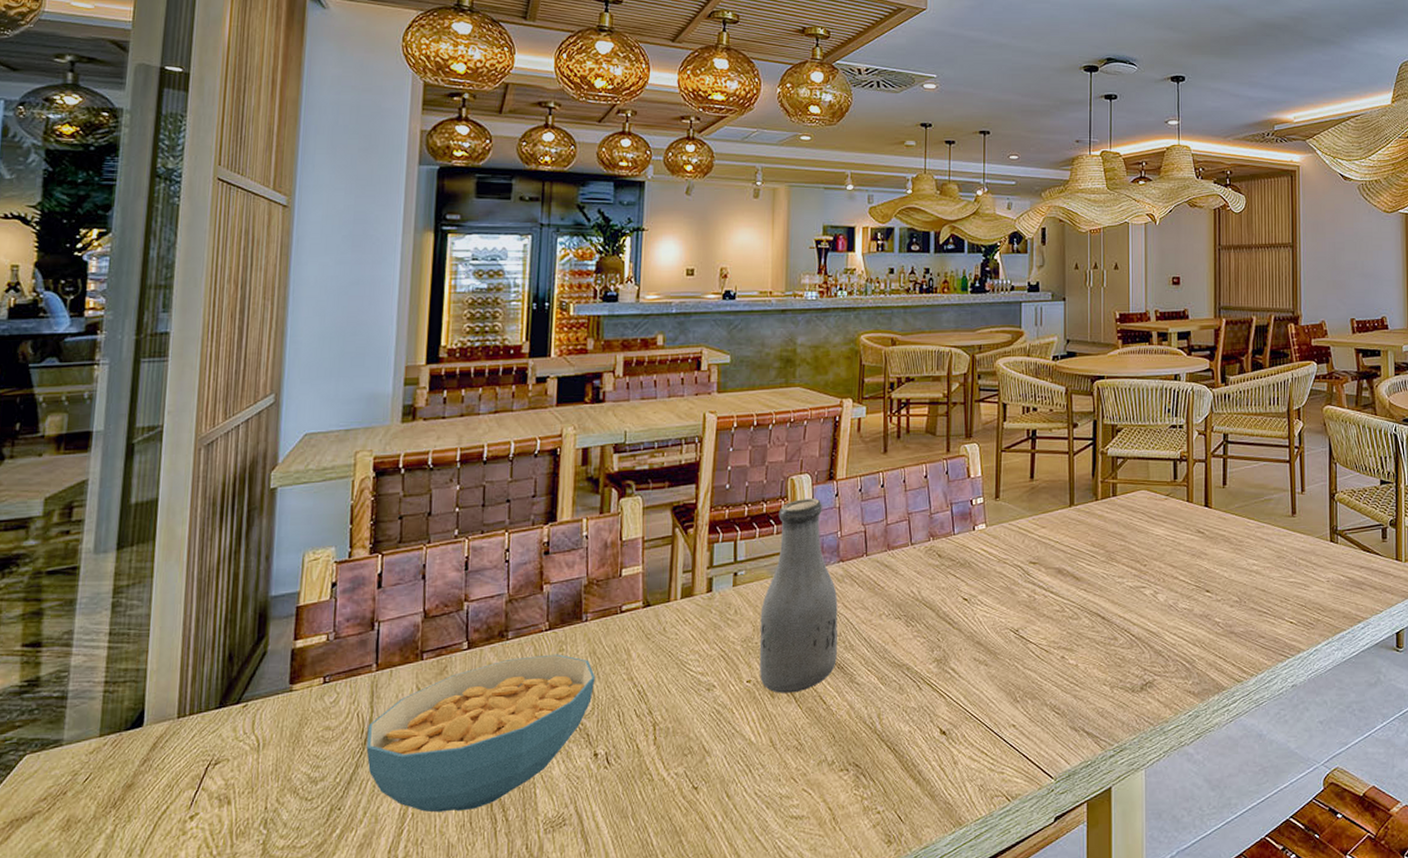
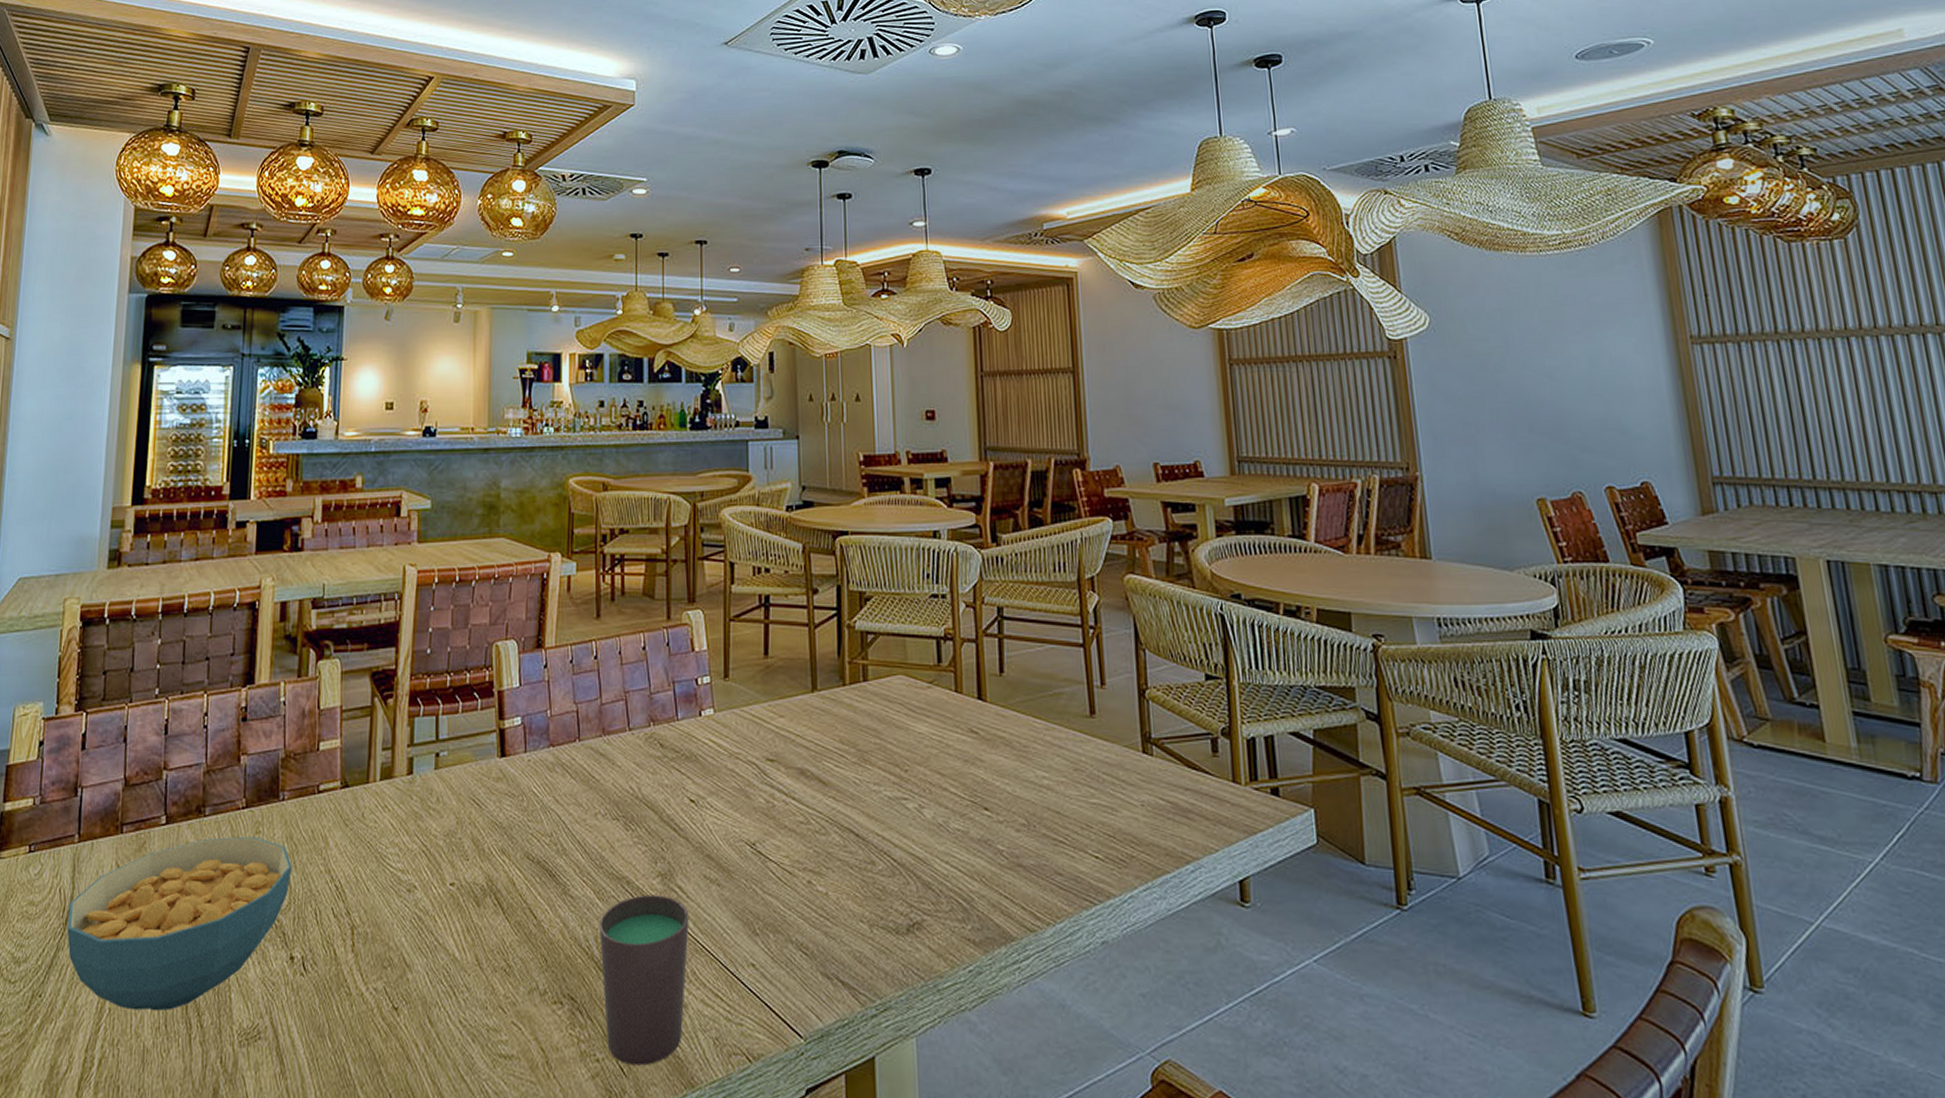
bottle: present [759,497,838,693] -> none [463,668,548,902]
cup: none [882,676,961,814] -> present [600,894,689,1066]

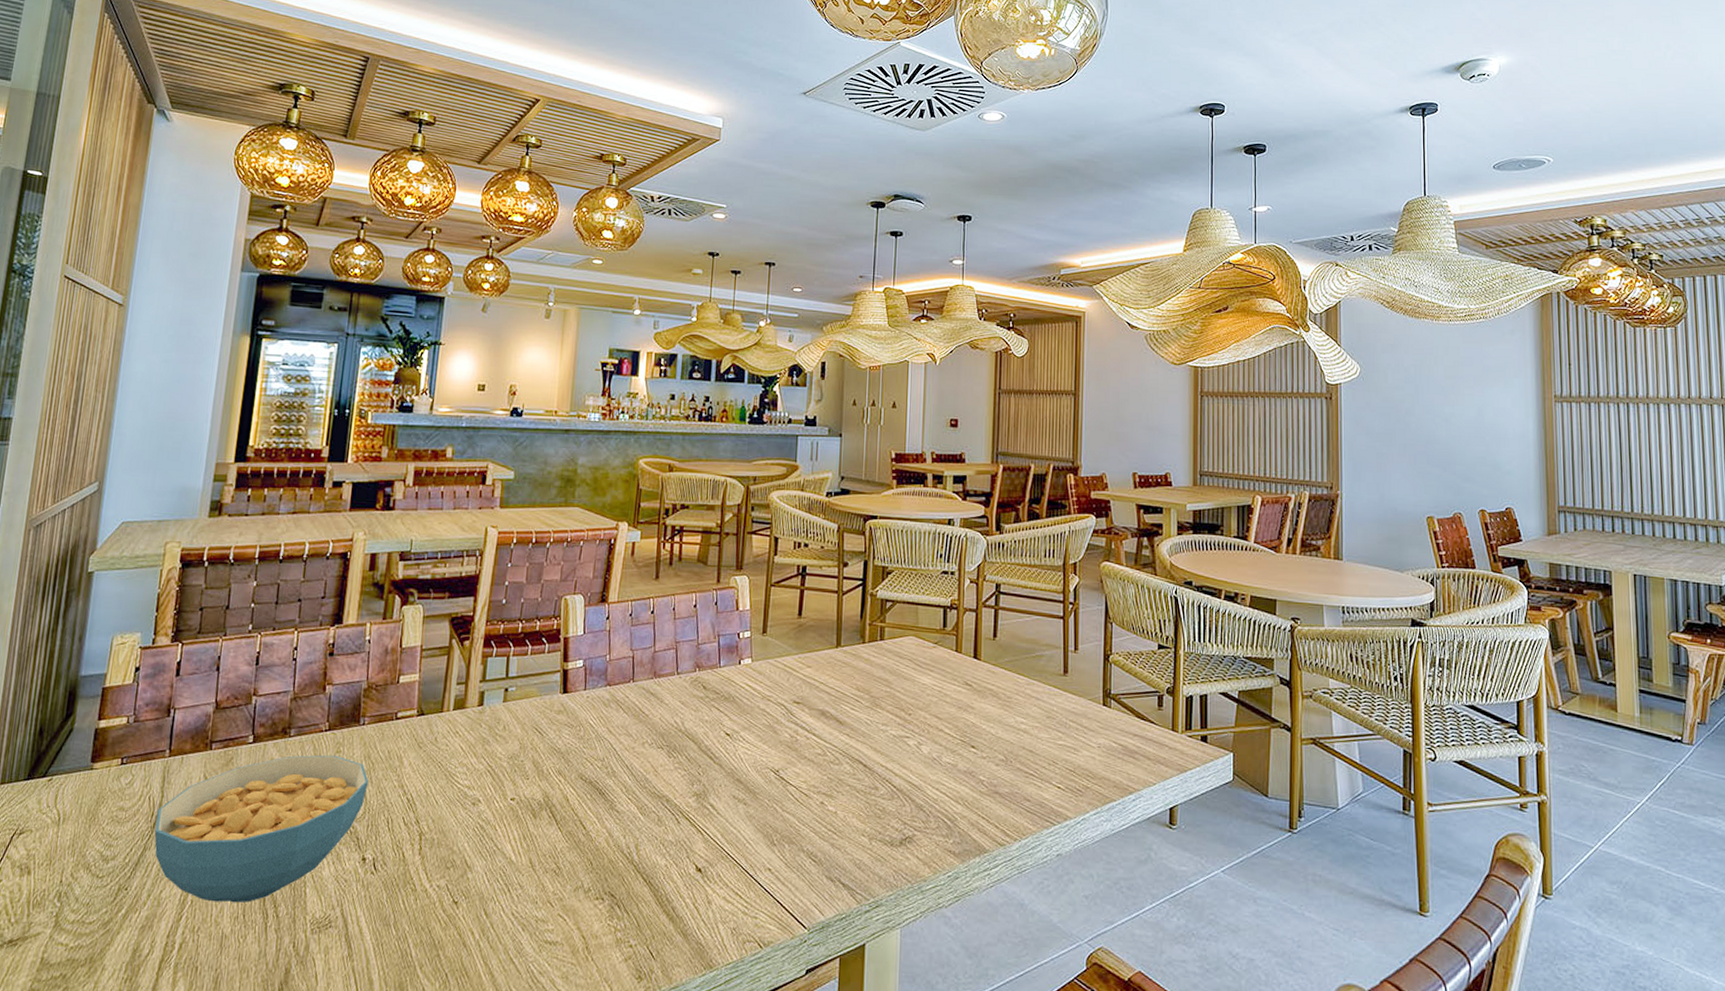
cup: present [600,894,689,1066] -> none [639,810,718,951]

